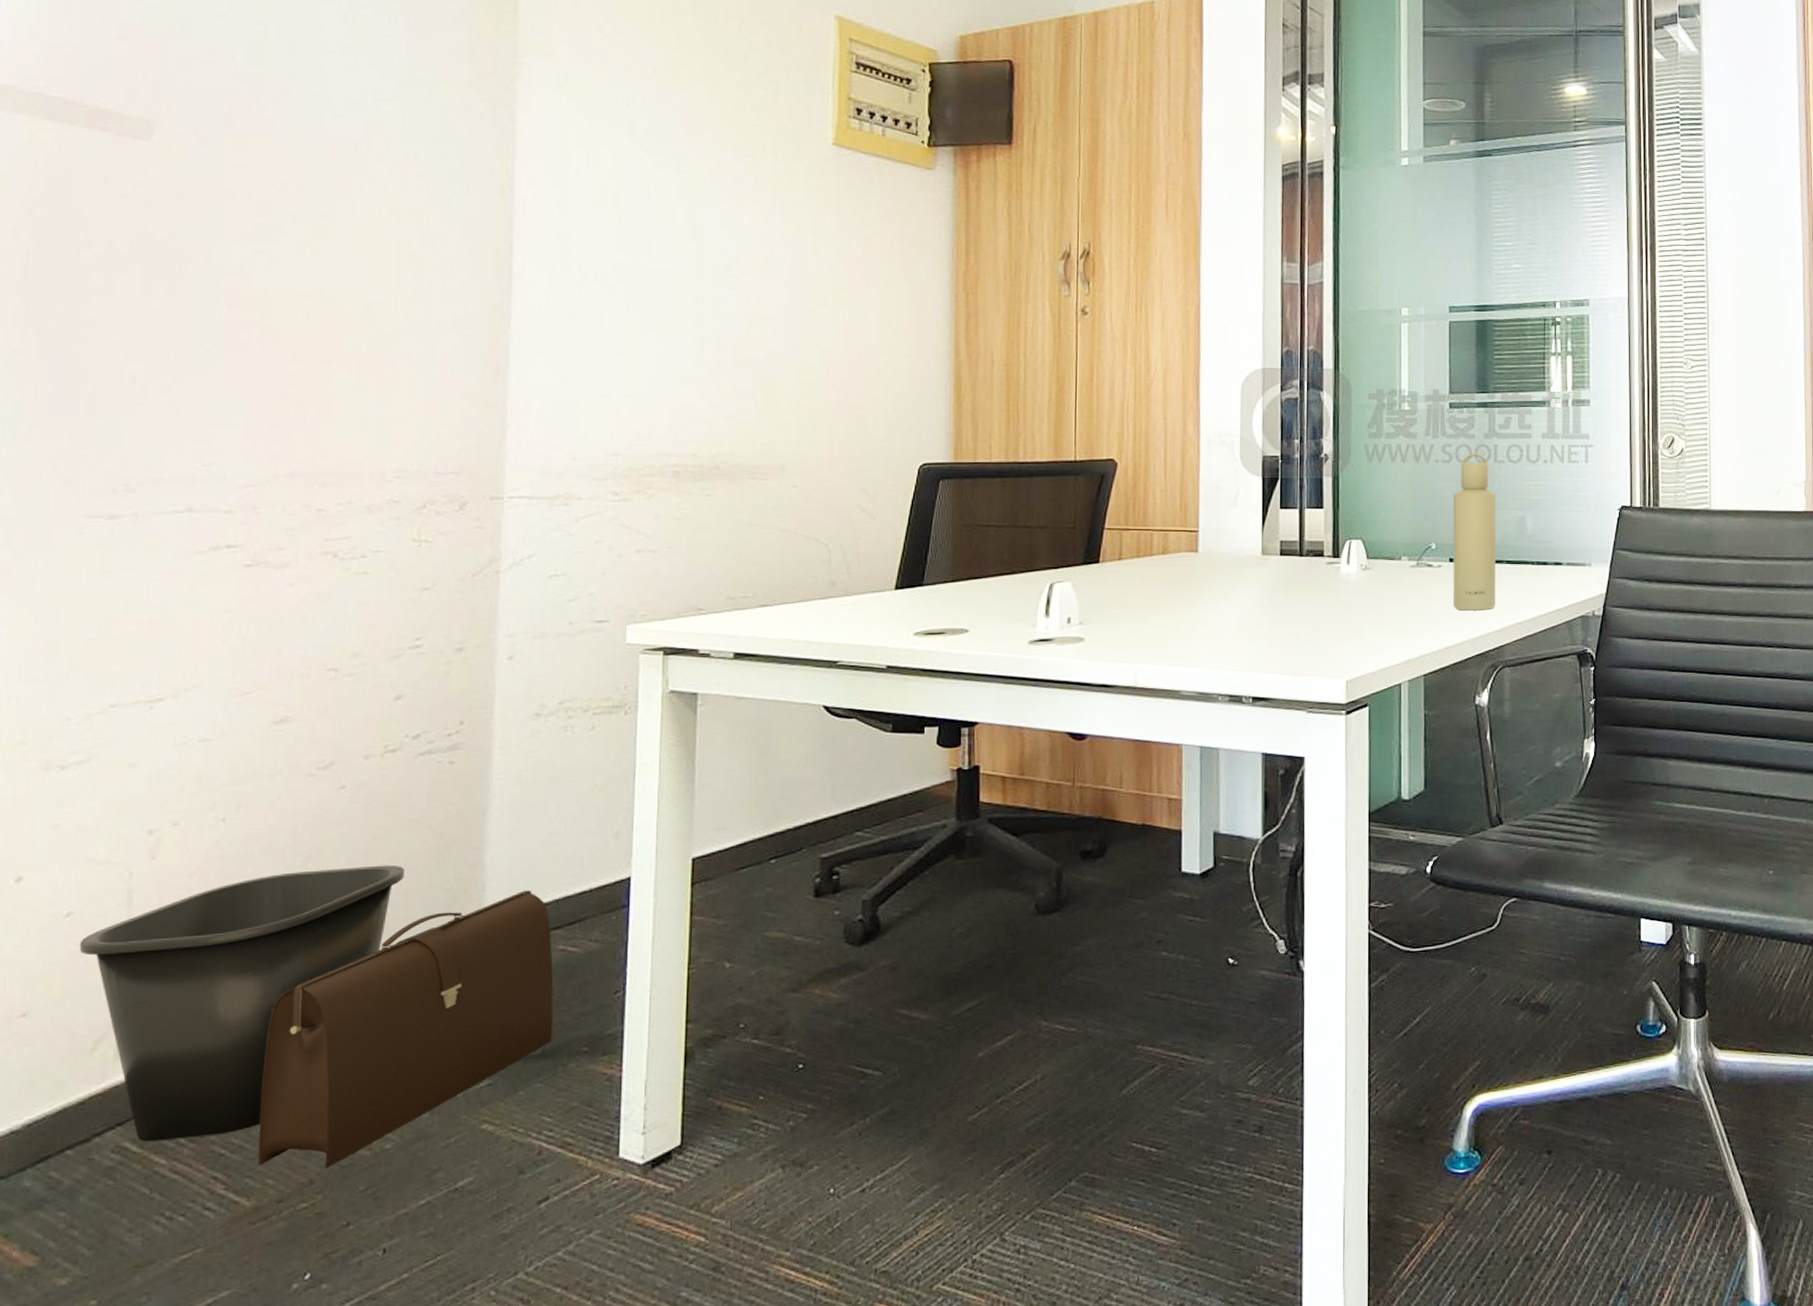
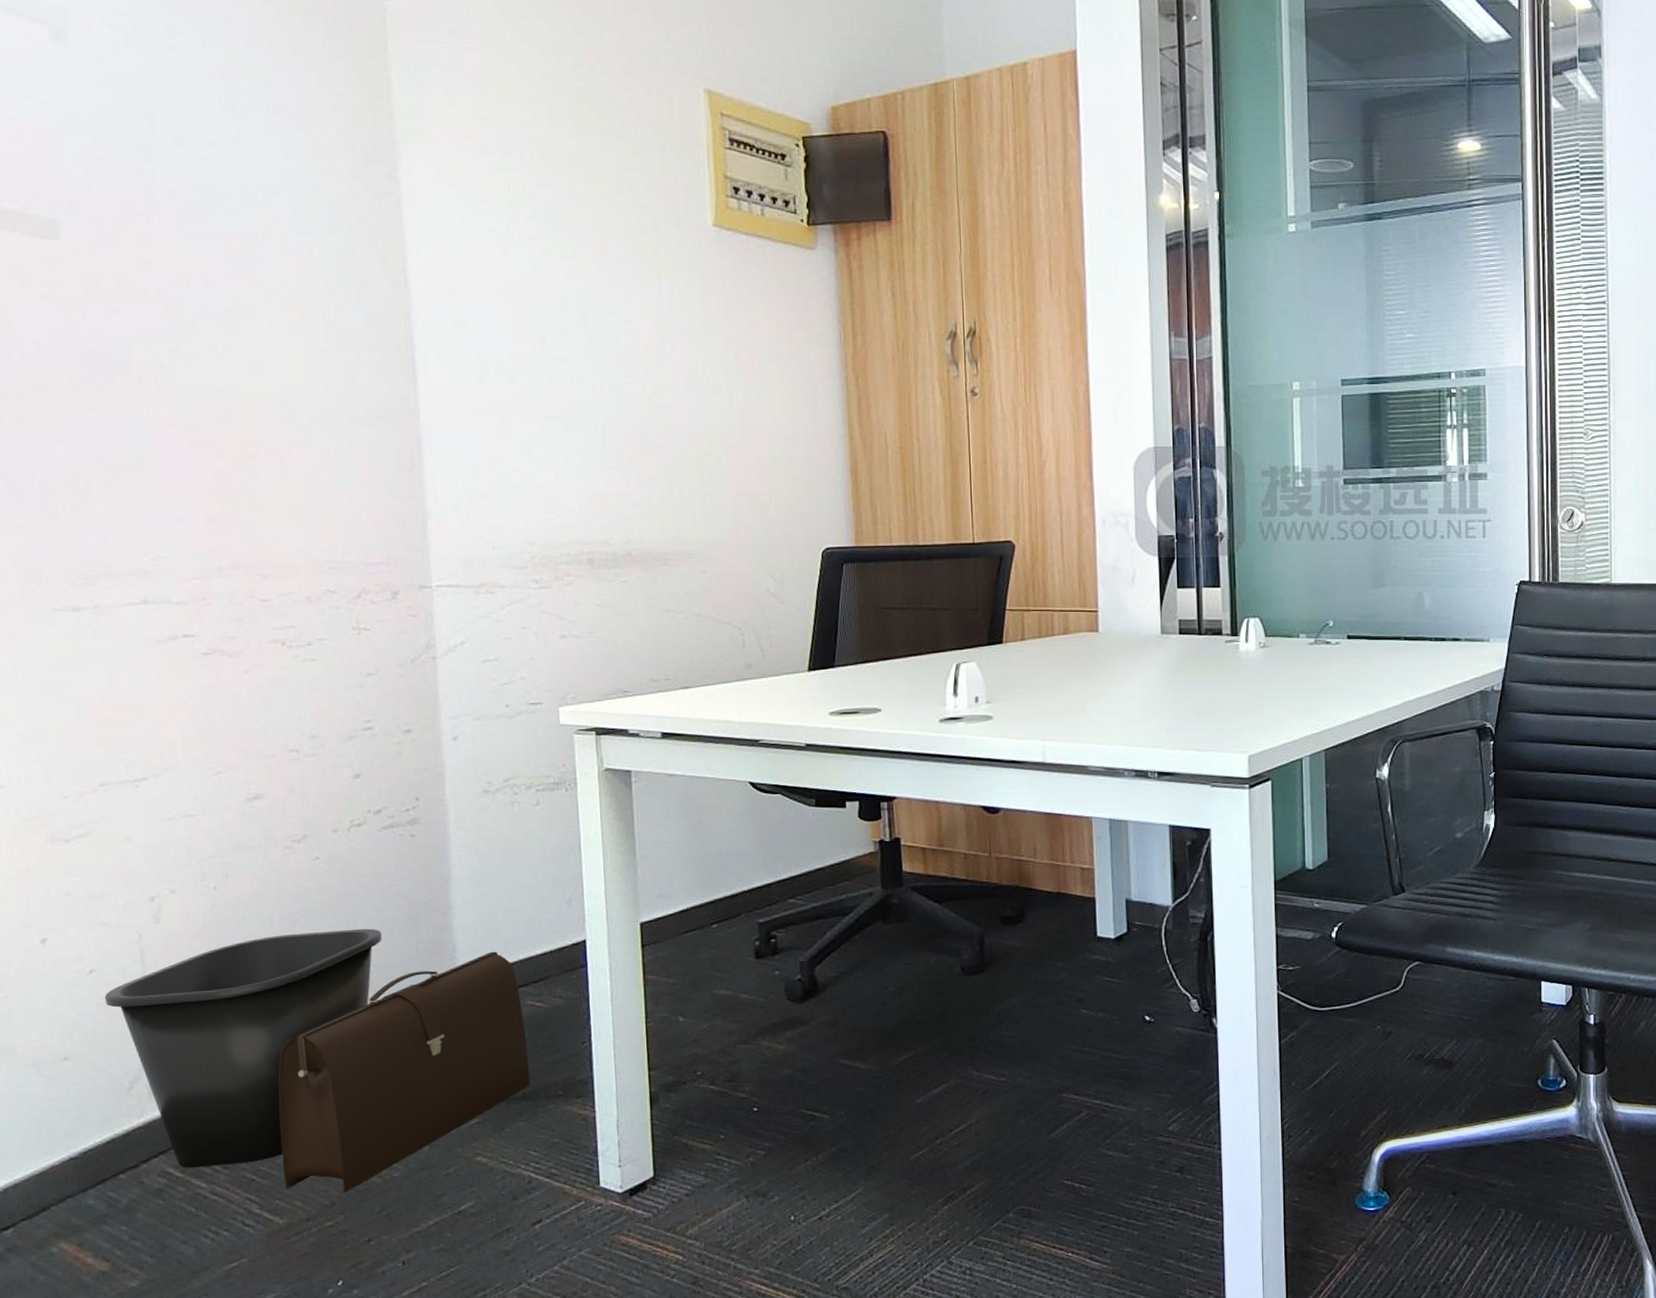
bottle: present [1453,452,1496,611] -> none [1350,529,1395,687]

